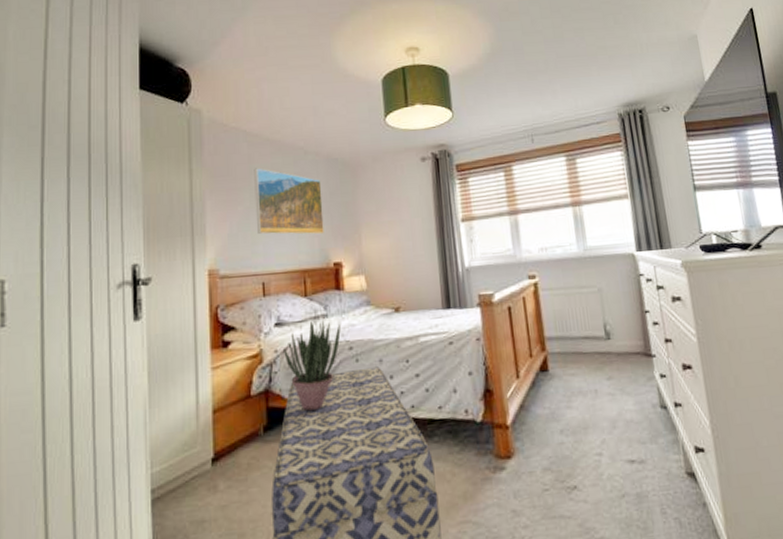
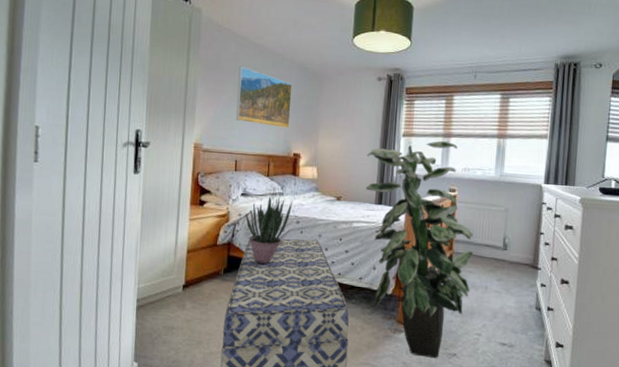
indoor plant: none [423,219,578,498] -> present [365,140,473,358]

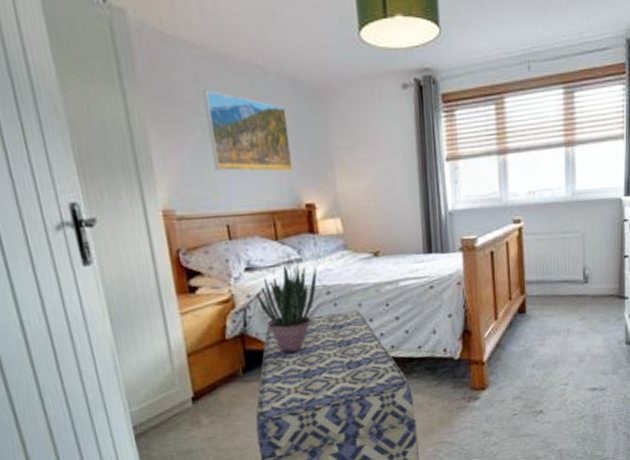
indoor plant: present [365,140,473,358] -> none [403,159,551,422]

